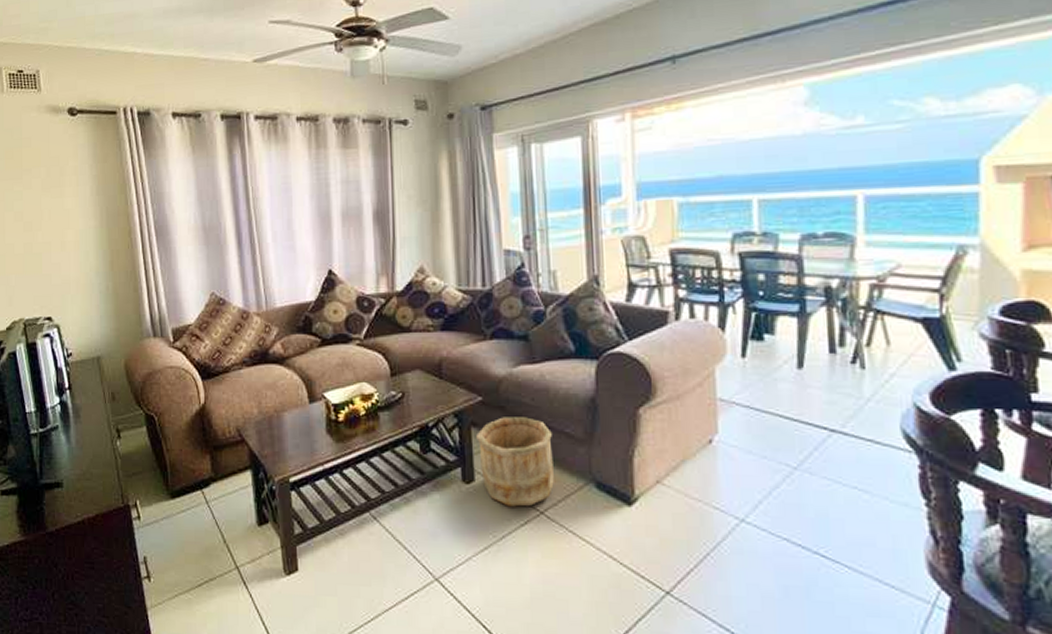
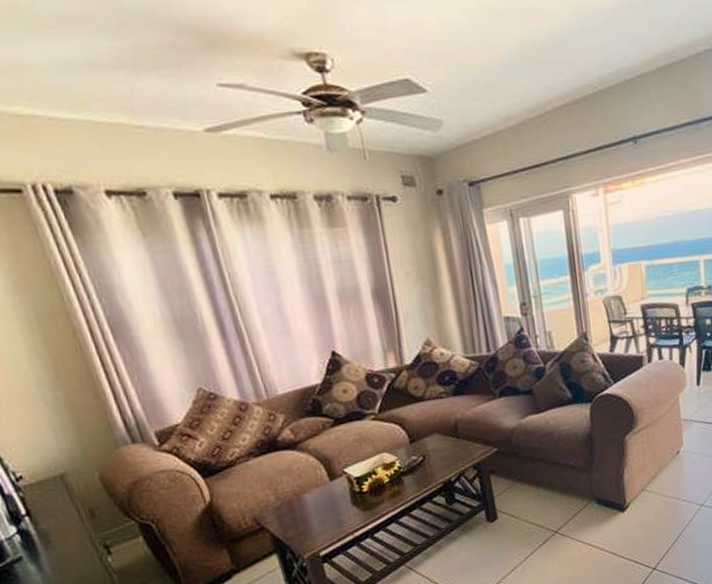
wooden bucket: present [477,417,554,507] -> none [495,458,564,533]

